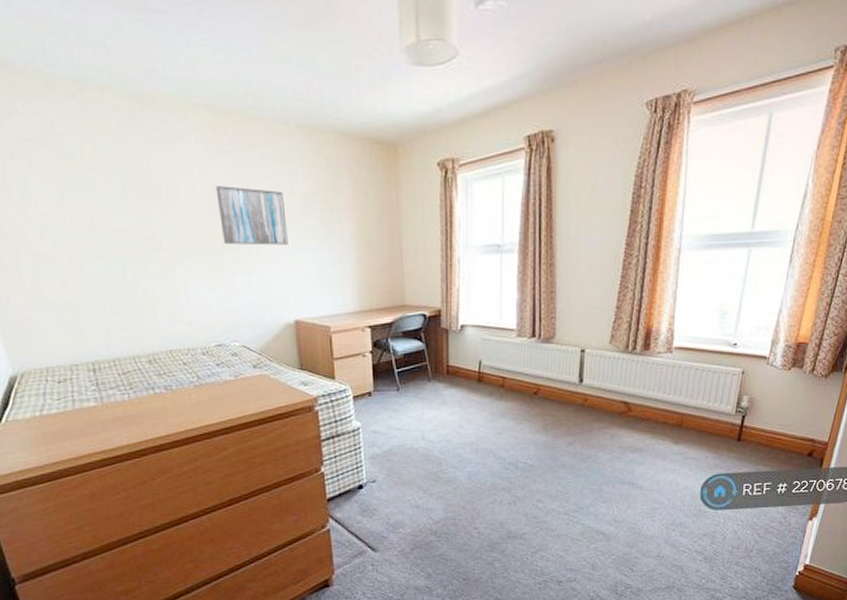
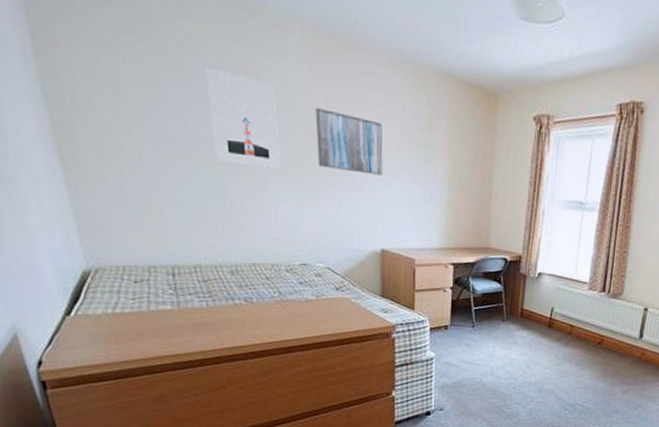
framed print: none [107,162,187,254] -> present [206,68,280,170]

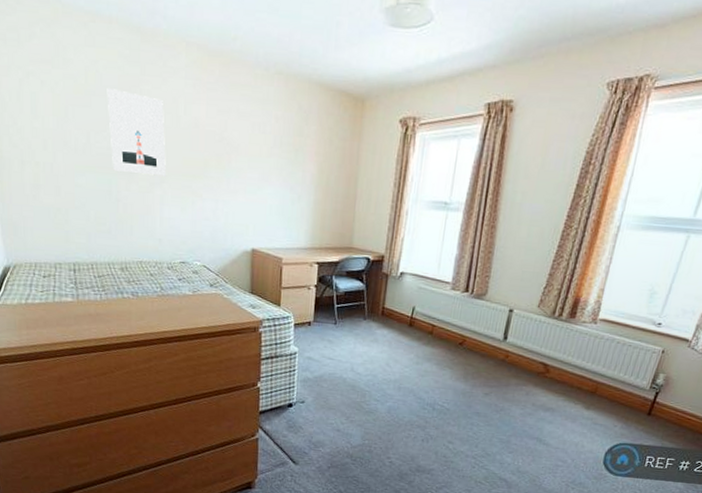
wall art: present [315,108,383,175] -> none [197,120,256,180]

